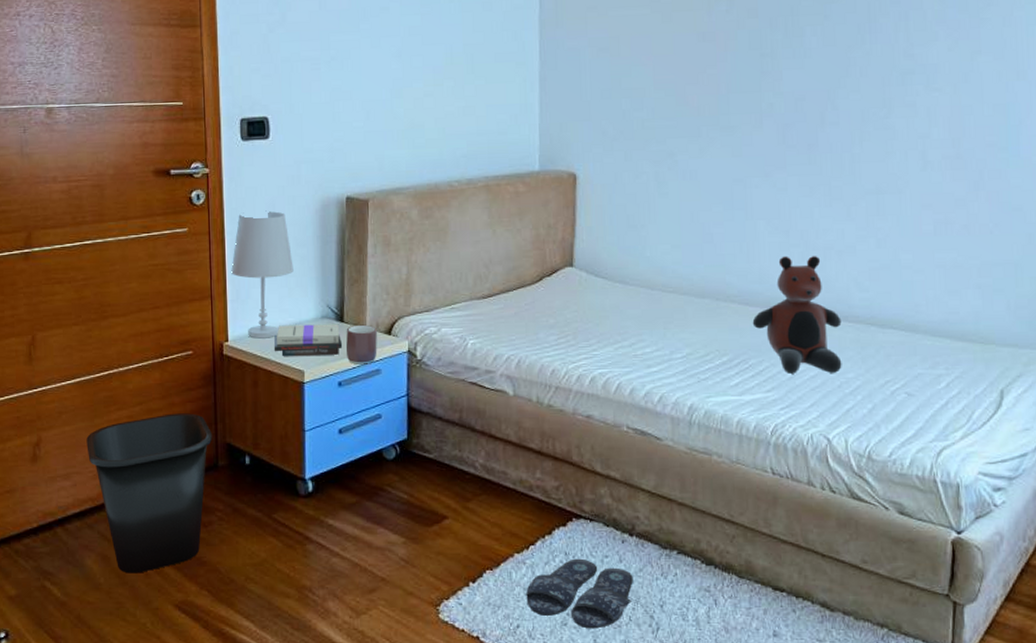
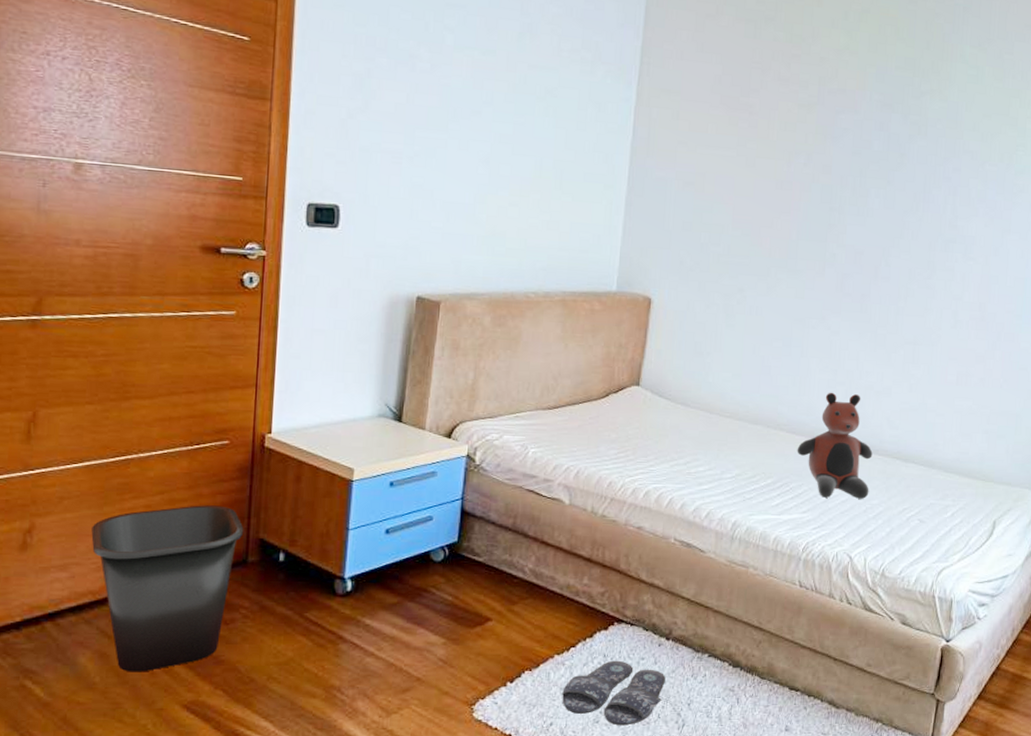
table lamp: present [231,211,294,339] -> none [282,301,353,433]
books: present [273,324,343,356] -> none [322,421,399,455]
mug: present [345,324,378,365] -> none [401,426,438,466]

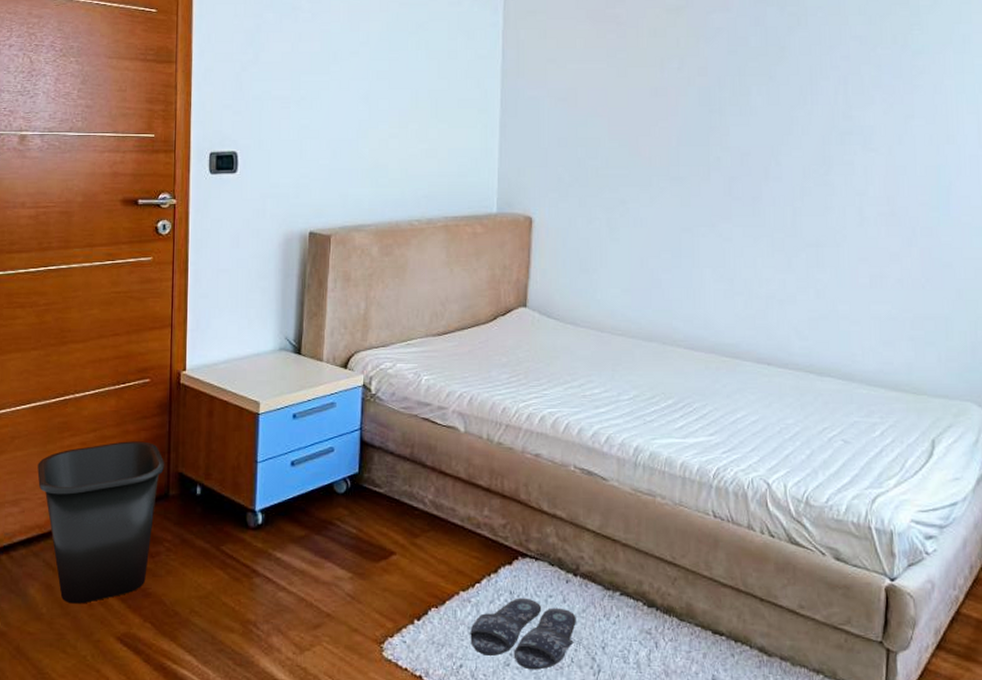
teddy bear: present [797,392,873,499] -> none [697,303,782,418]

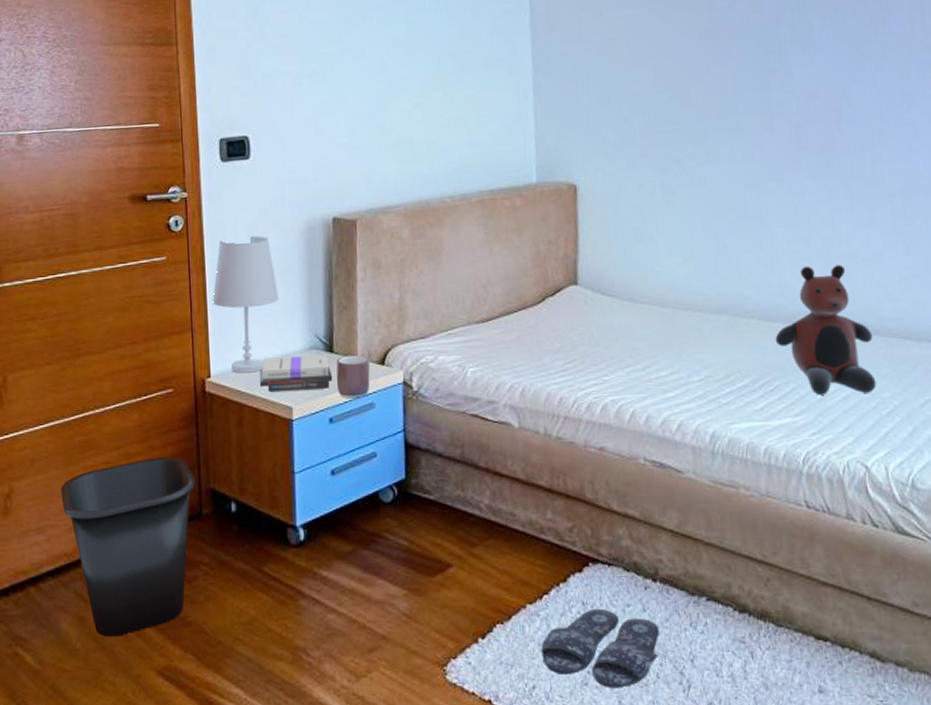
table lamp: none [193,244,254,369] -> present [212,236,279,374]
books: none [230,356,299,387] -> present [258,355,333,391]
mug: none [302,357,334,397] -> present [336,354,371,399]
teddy bear: none [697,303,782,418] -> present [775,265,877,395]

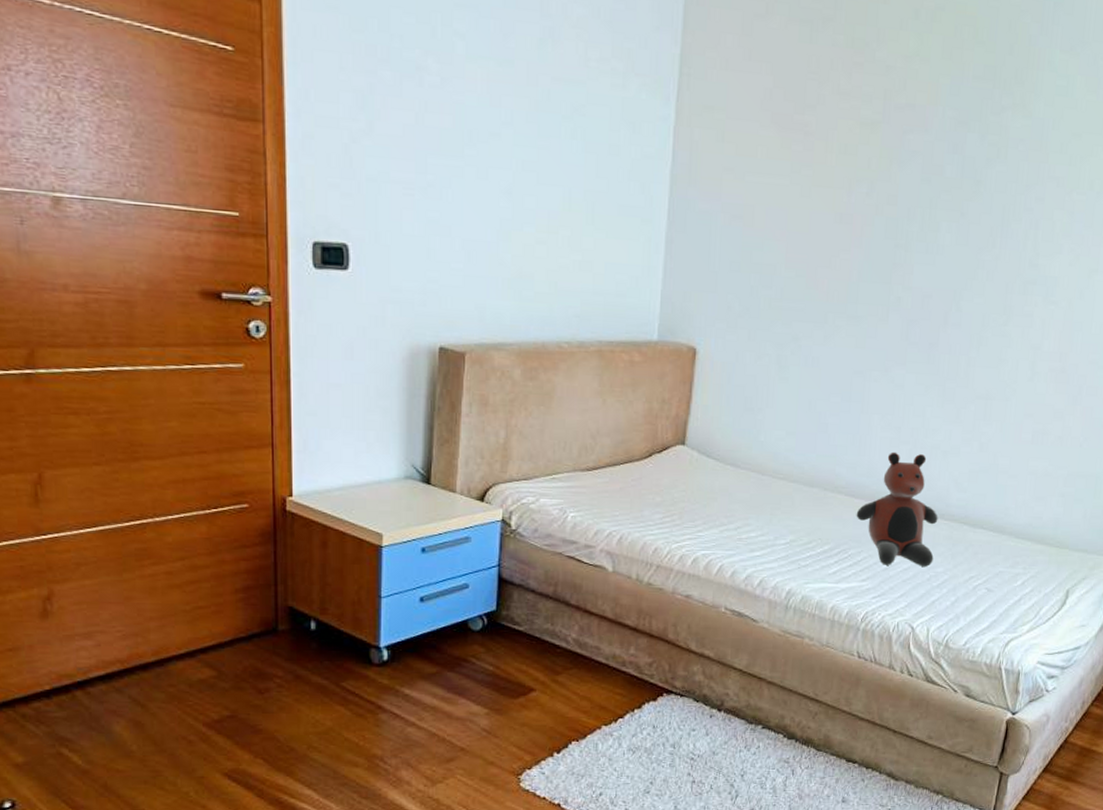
waste bin: present [61,457,196,637] -> none [113,571,272,741]
table lamp: present [212,236,279,374] -> none [298,352,374,496]
books: present [258,355,333,391] -> none [347,483,428,519]
mug: present [336,354,371,399] -> none [431,488,469,531]
slippers: present [541,608,659,689] -> none [611,731,718,796]

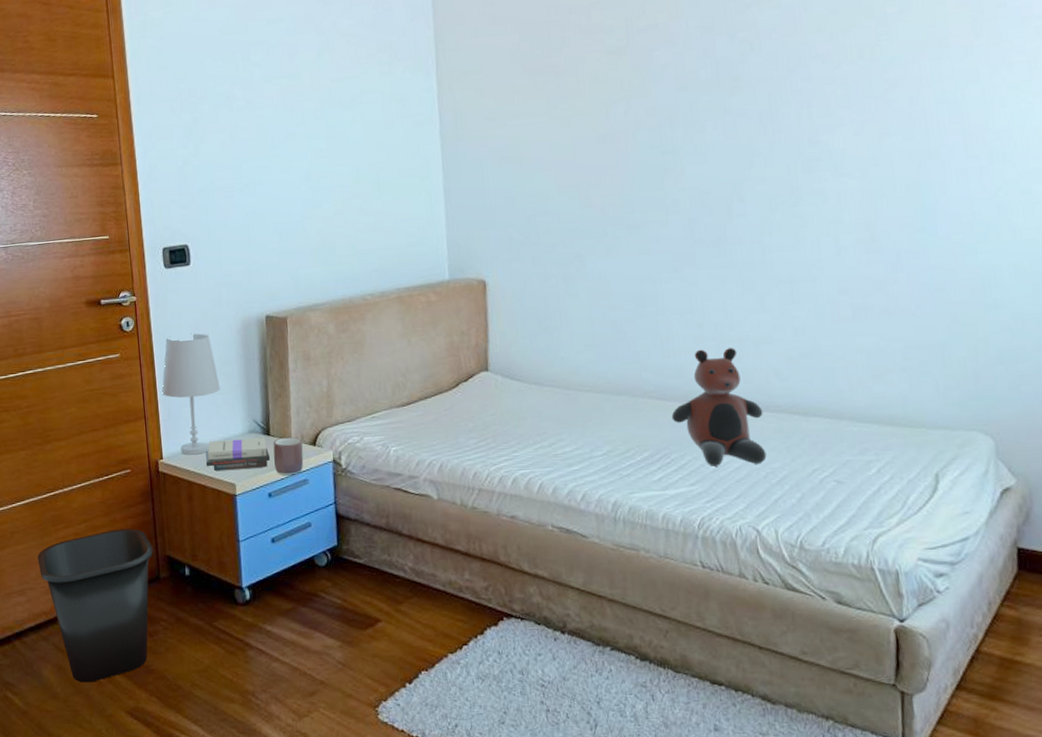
waste bin: none [113,571,272,741] -> present [37,528,154,683]
table lamp: none [298,352,374,496] -> present [162,333,220,455]
books: none [347,483,428,519] -> present [204,437,271,471]
mug: none [431,488,469,531] -> present [273,437,304,476]

